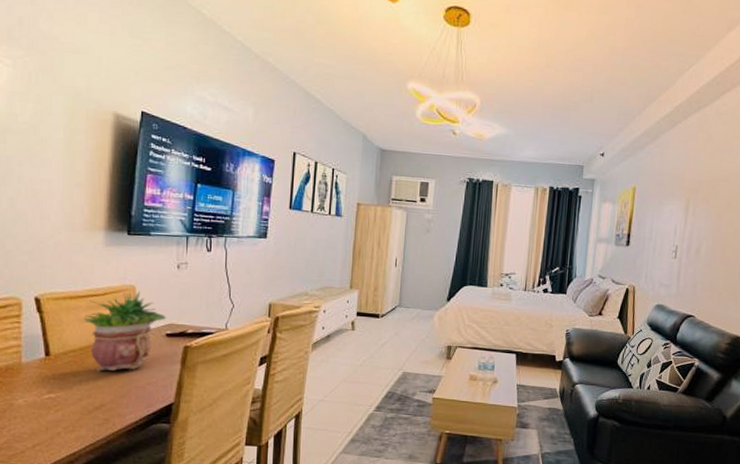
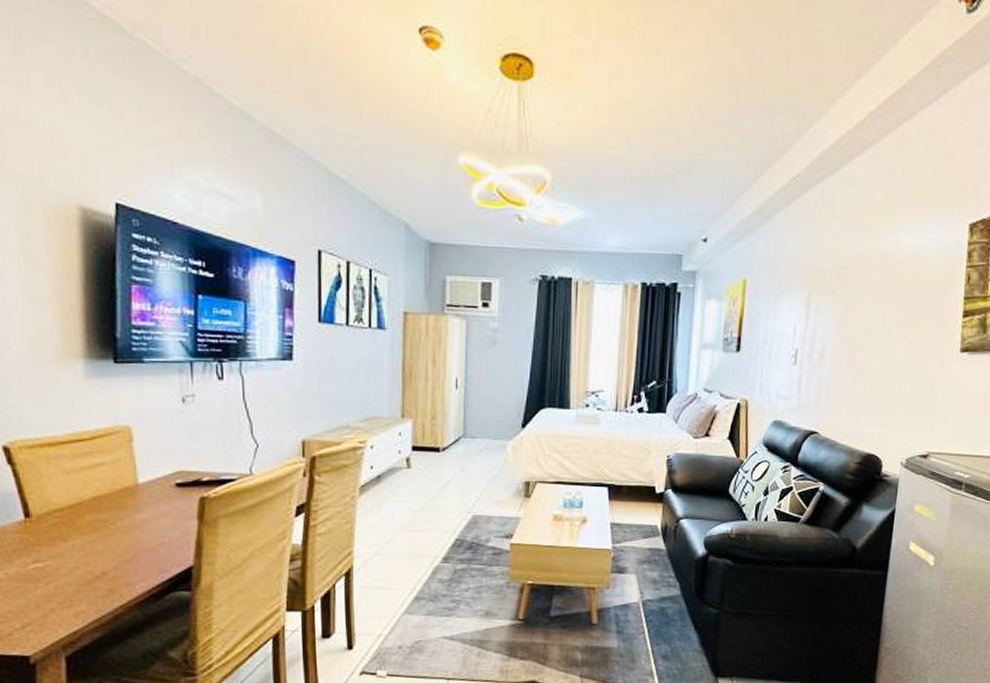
potted plant: present [84,291,167,372] -> none [69,433,175,534]

